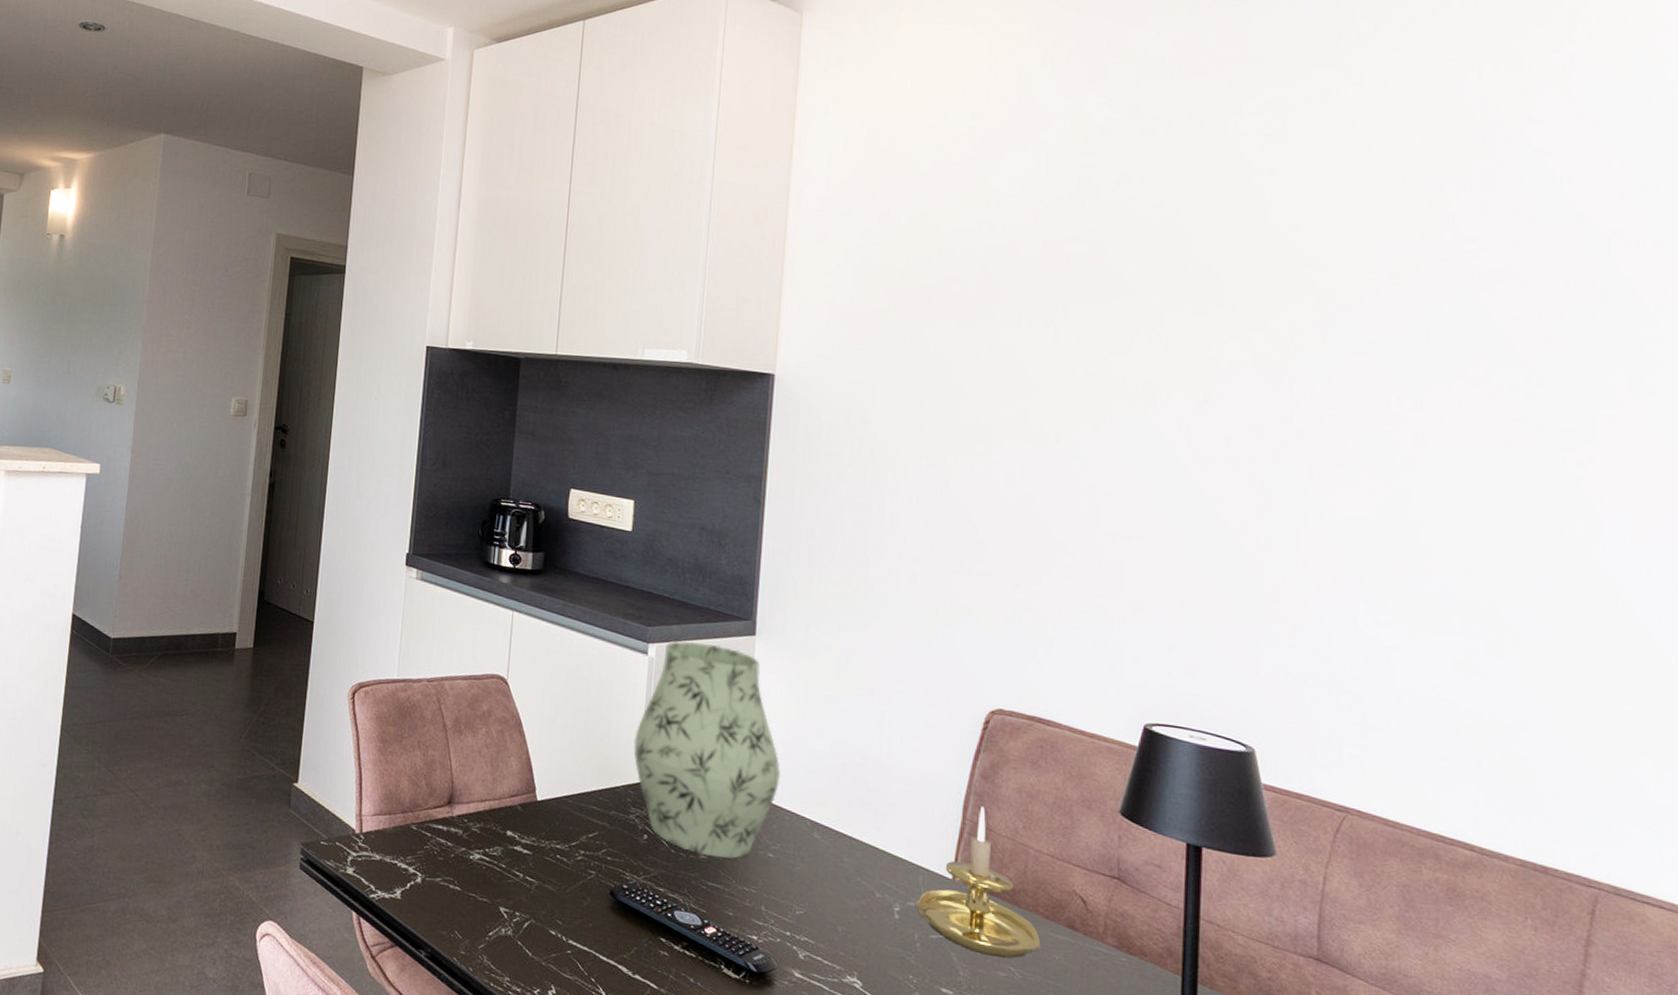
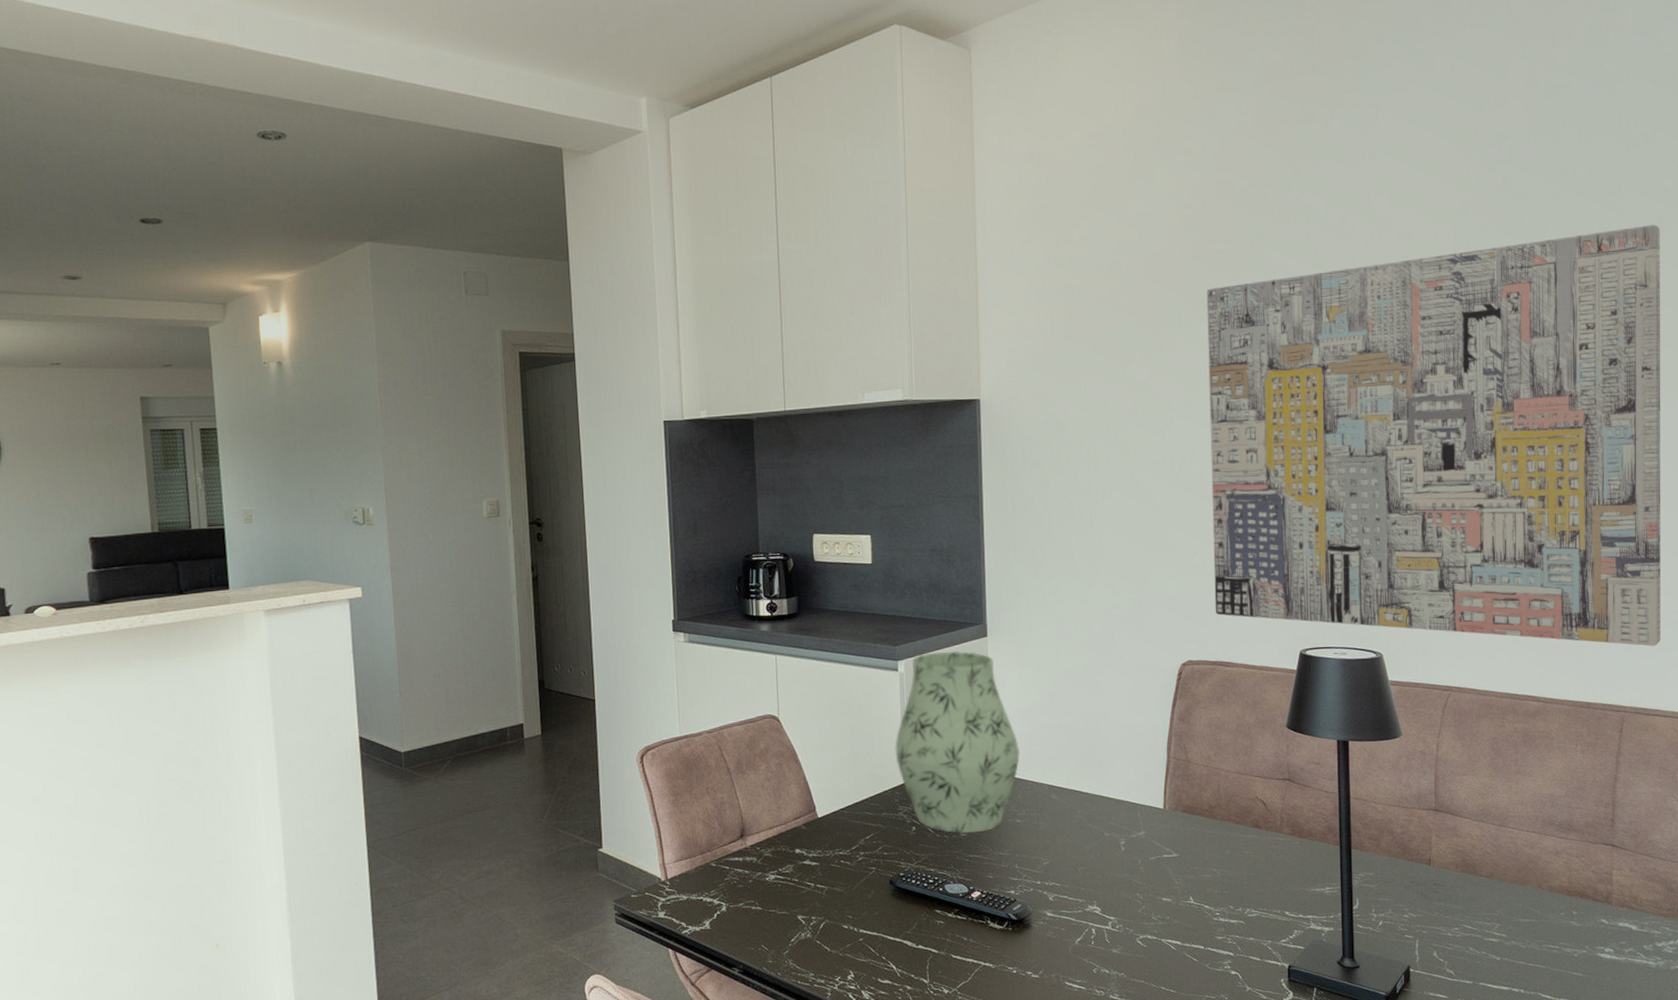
candle holder: present [916,806,1041,958] -> none [1137,744,1235,864]
wall art: none [1037,291,1664,813] -> present [1206,225,1660,646]

